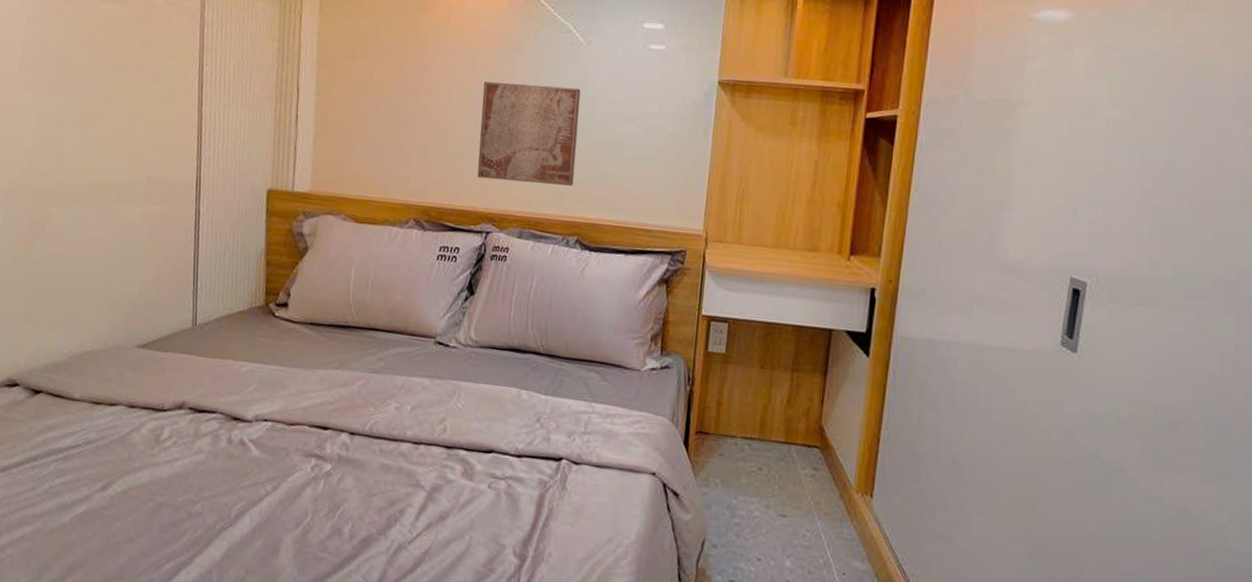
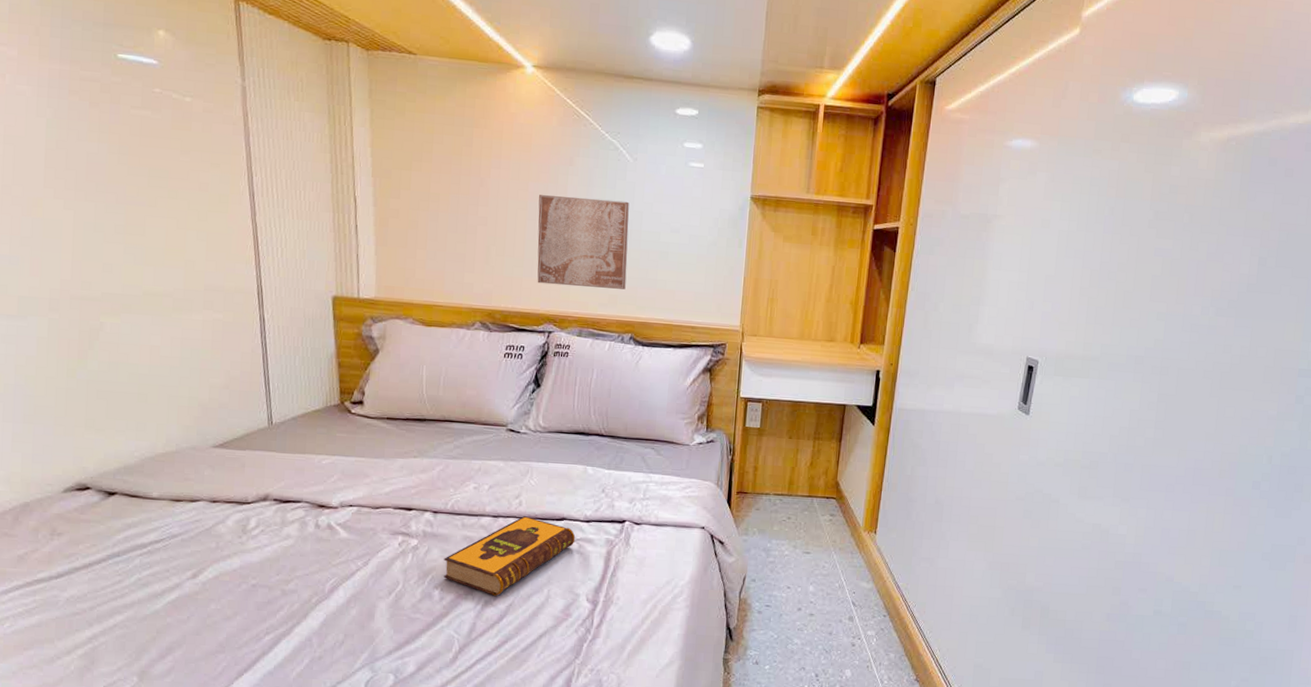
hardback book: none [356,445,504,539] -> present [444,516,576,596]

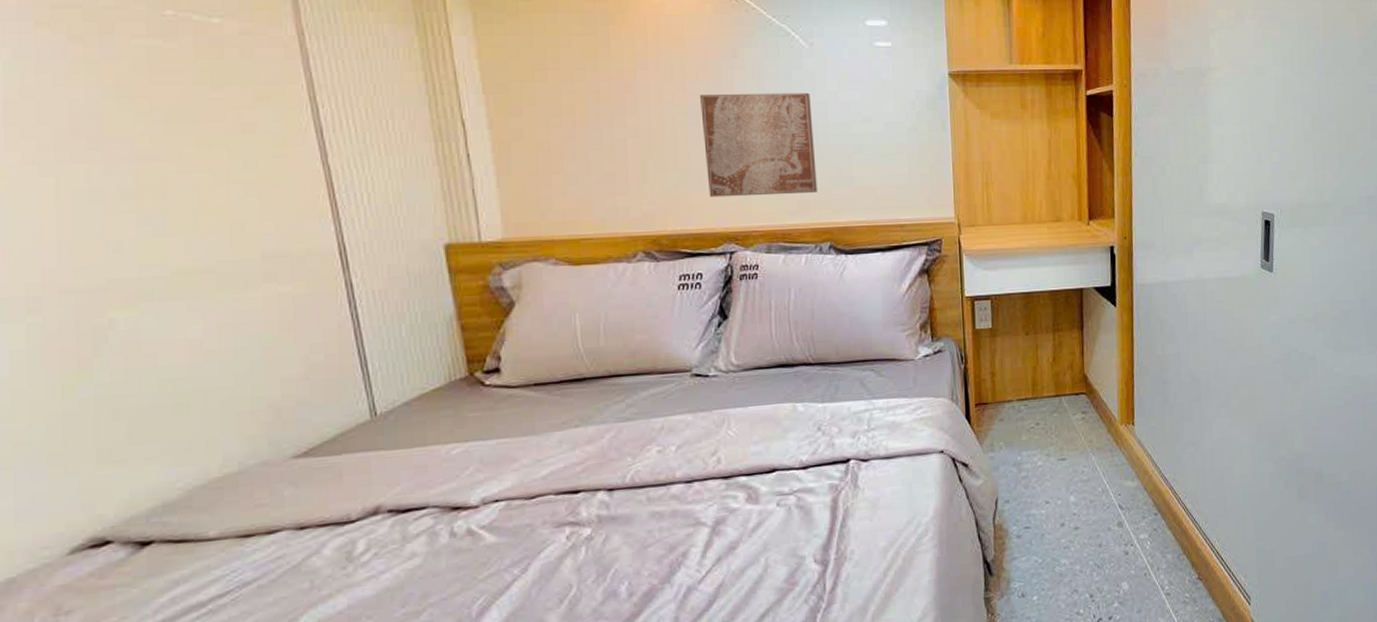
hardback book: present [444,516,576,596] -> none [628,474,792,579]

